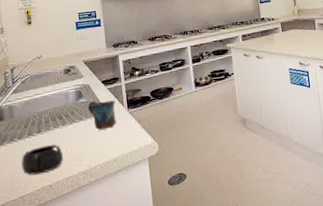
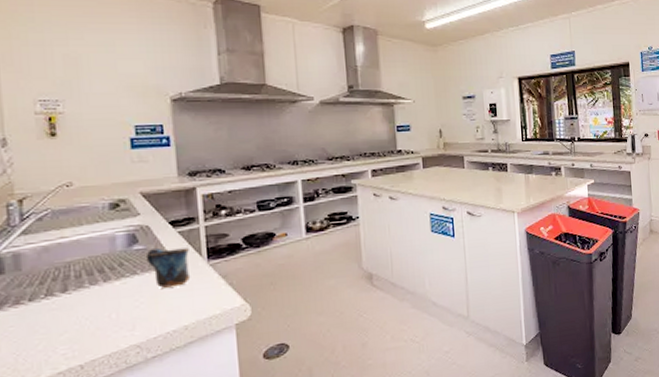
mug: present [21,145,64,175] -> none [33,308,105,352]

